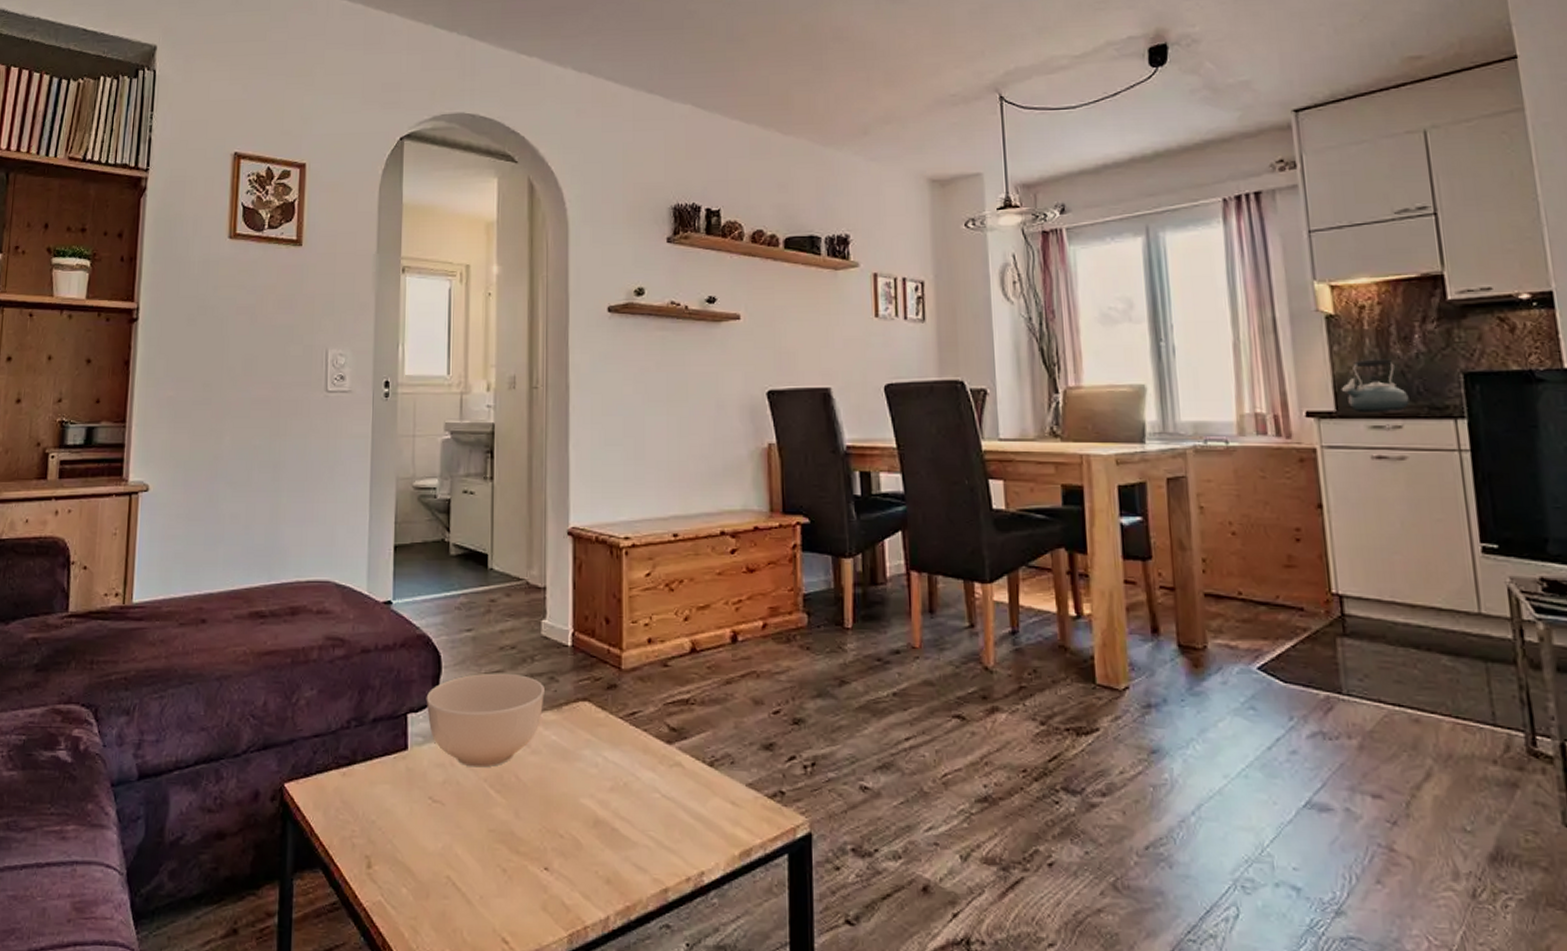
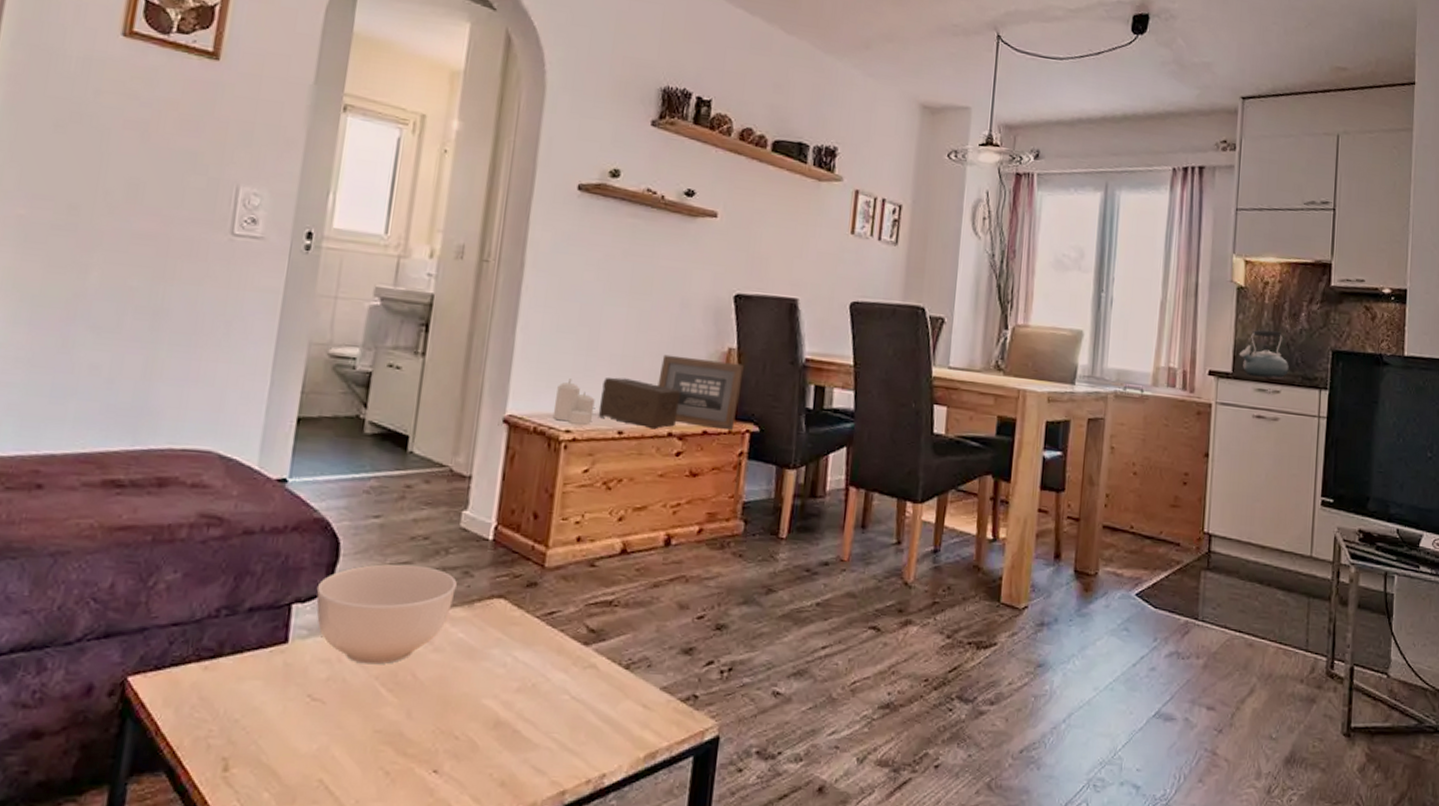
candle: none [611,488,648,530] -> present [552,379,595,425]
decorative box: none [652,483,728,530] -> present [598,377,680,430]
picture frame: none [705,456,786,524] -> present [657,354,744,431]

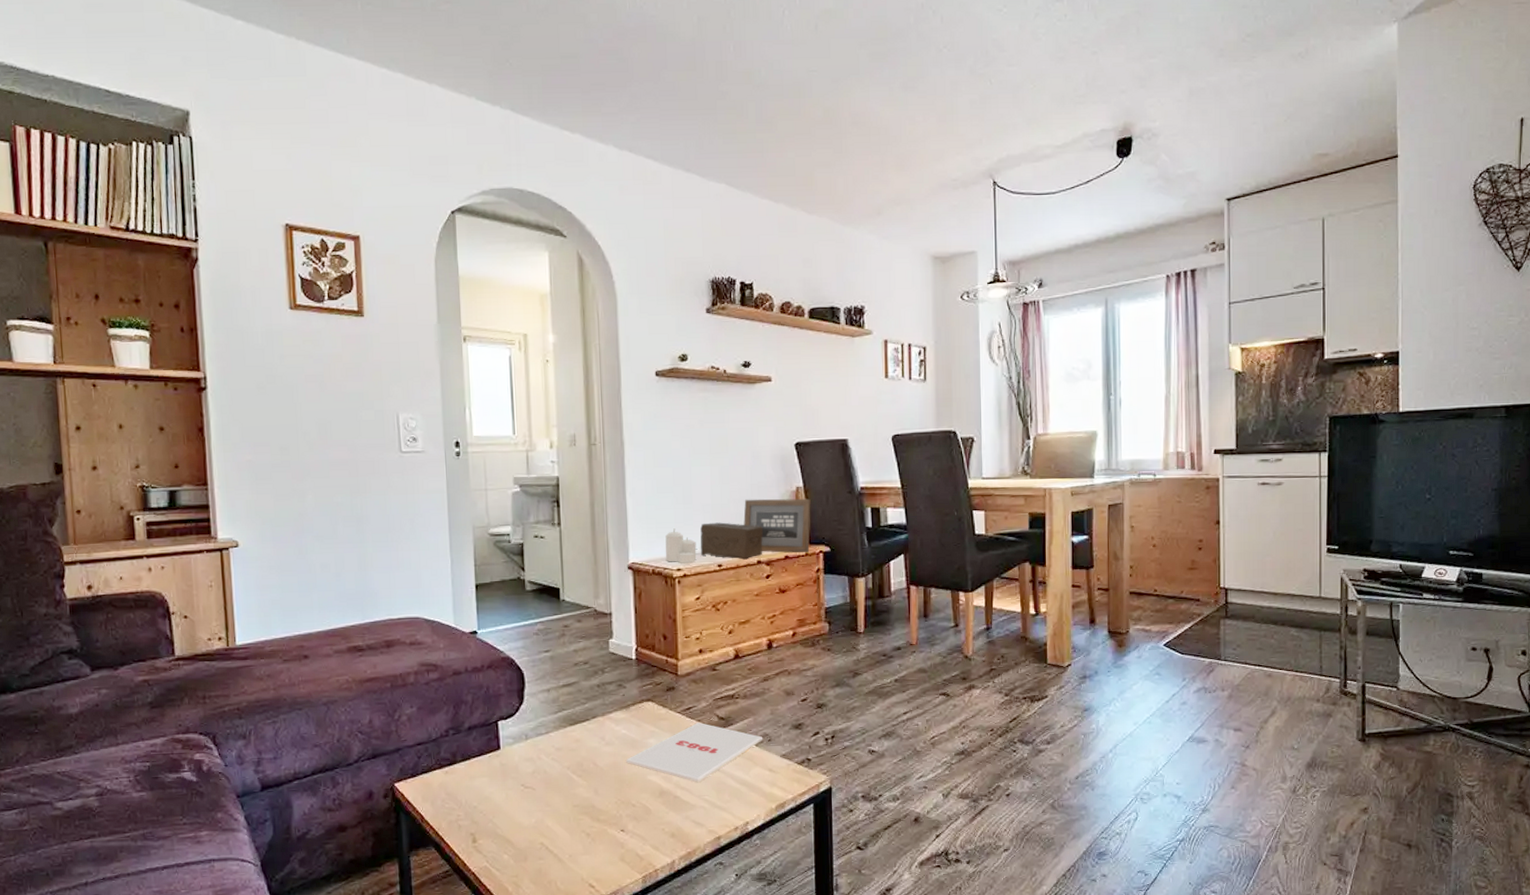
bowl: present [316,563,457,665] -> none [513,683,615,759]
magazine: none [455,633,642,715] -> present [625,723,763,783]
kettle: present [1239,329,1289,379] -> none [1241,407,1289,449]

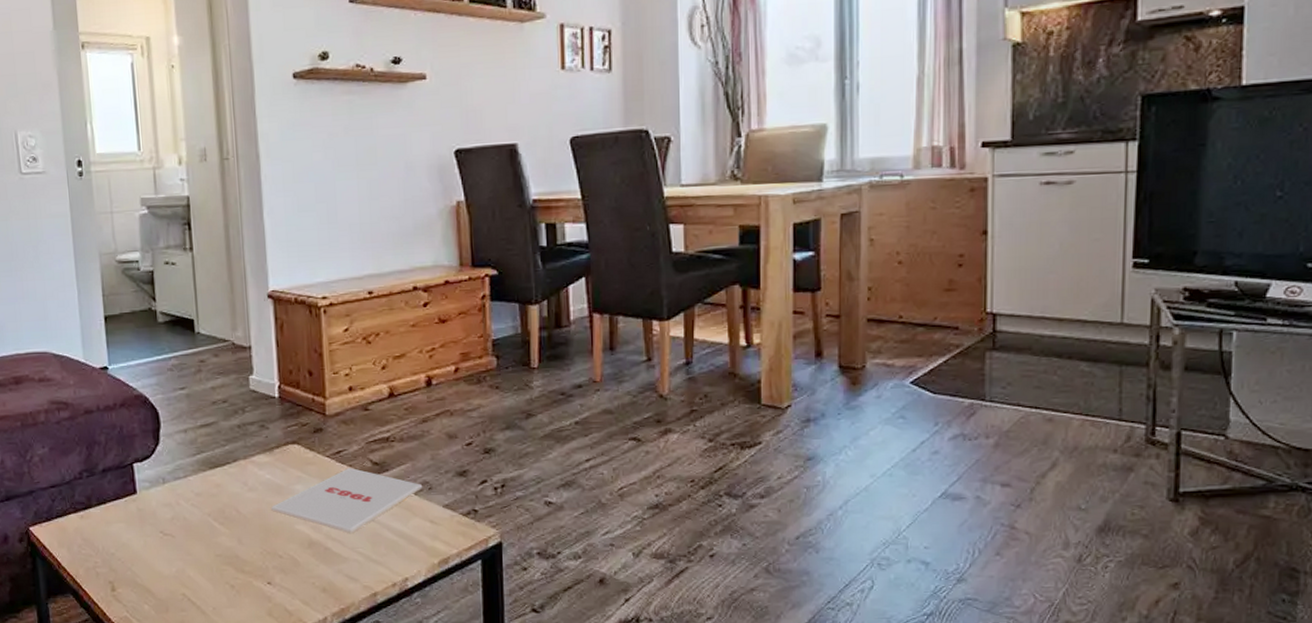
candle: present [665,528,697,563] -> none [308,251,344,291]
decorative box: present [700,522,763,560] -> none [347,243,419,286]
picture frame: present [743,498,811,553] -> none [396,214,474,278]

